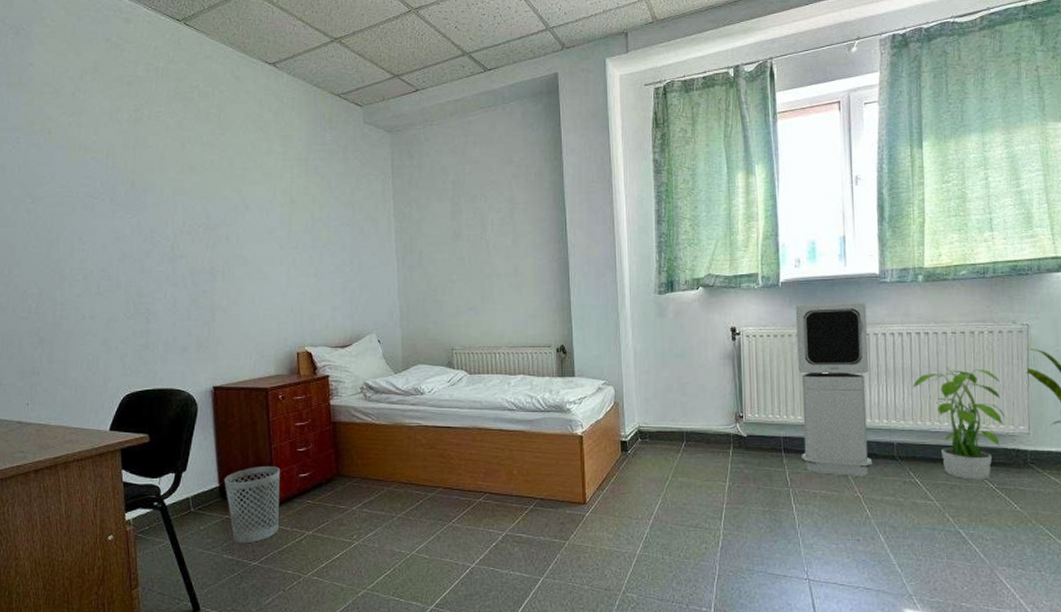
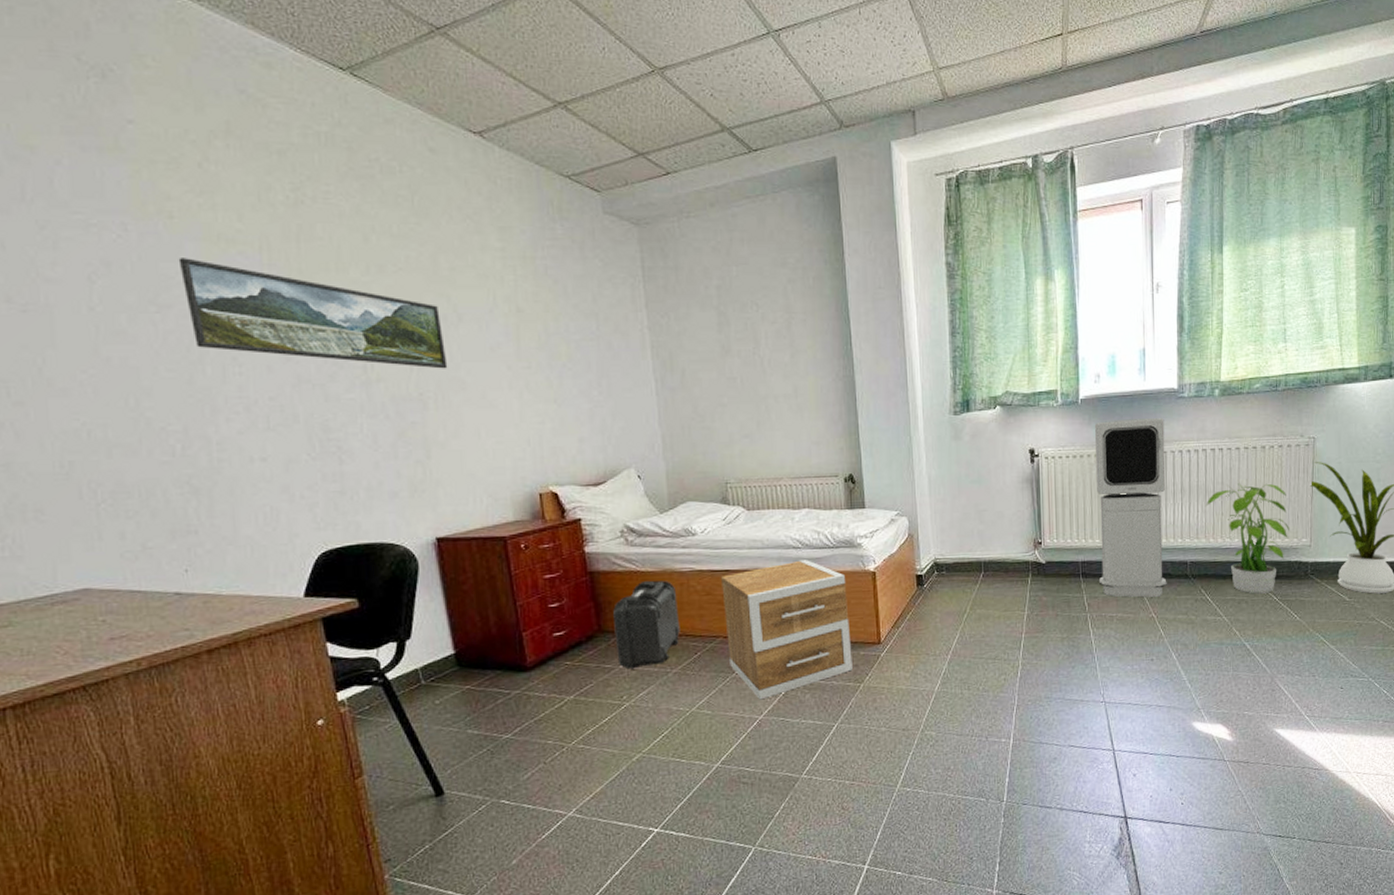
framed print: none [50,162,235,248] -> present [178,258,448,369]
wastebasket: present [224,466,280,544] -> none [460,626,533,716]
backpack: none [350,432,406,511] -> present [613,580,680,670]
nightstand: none [444,421,559,549] -> present [721,560,853,700]

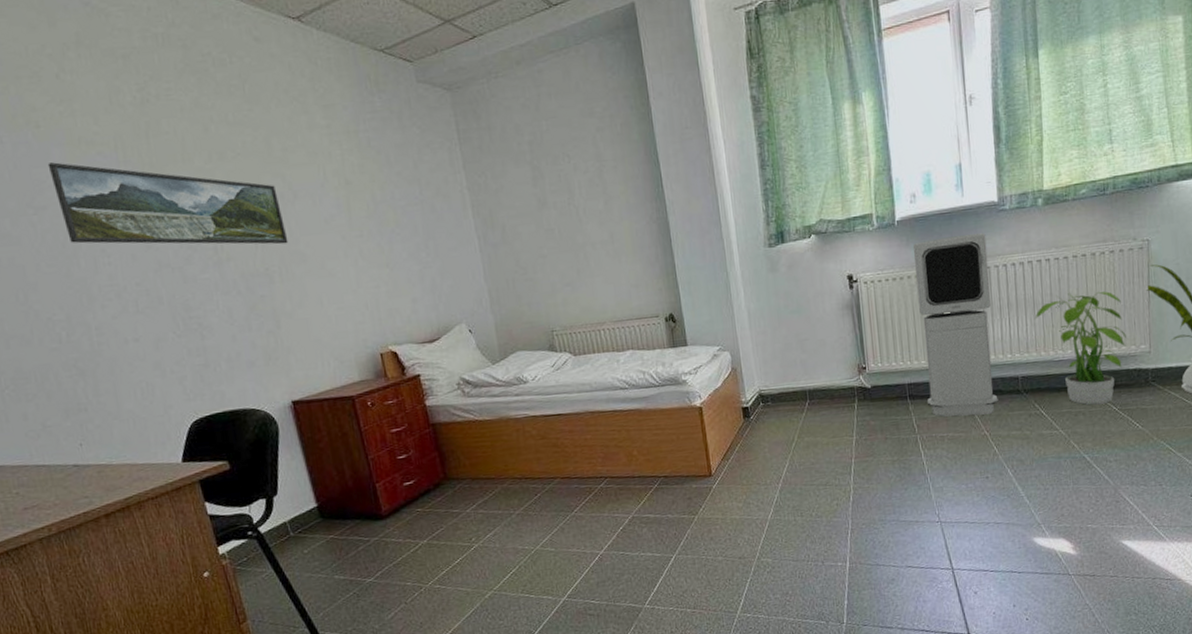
backpack: present [613,580,680,670] -> none [456,427,520,513]
nightstand: present [721,560,853,700] -> none [554,399,686,536]

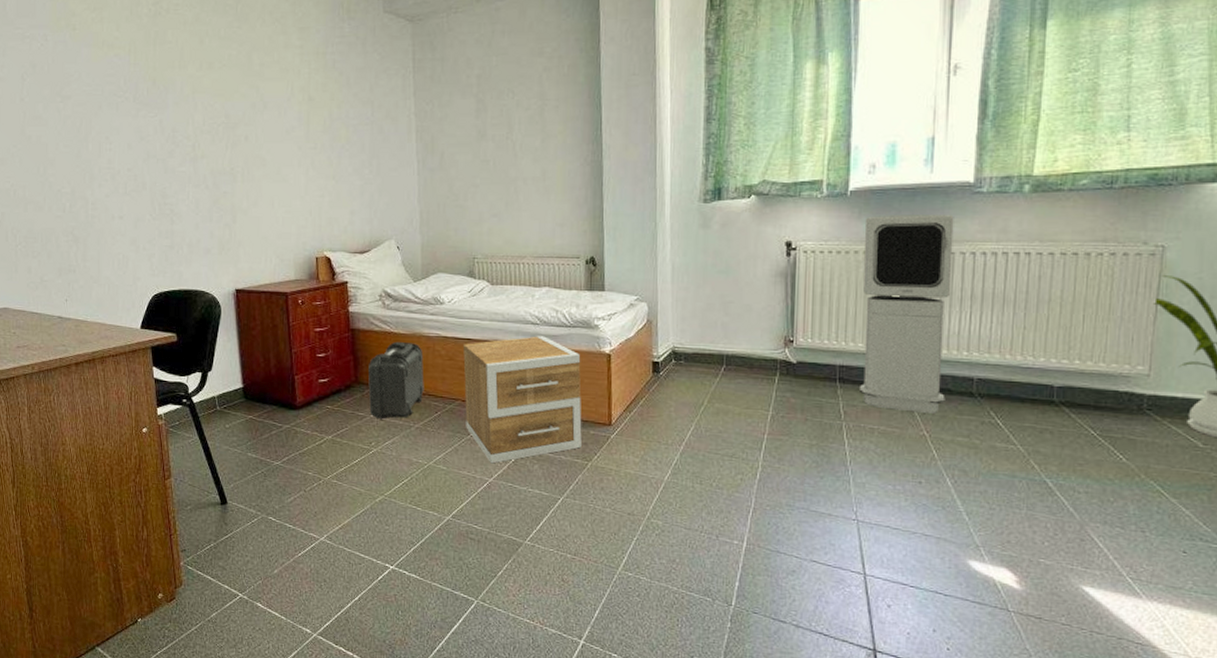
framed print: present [47,162,288,245] -> none [77,60,253,148]
backpack: none [456,427,520,513] -> present [368,341,424,420]
nightstand: none [554,399,686,536] -> present [463,336,582,464]
potted plant: present [1033,291,1126,405] -> none [1001,293,1119,425]

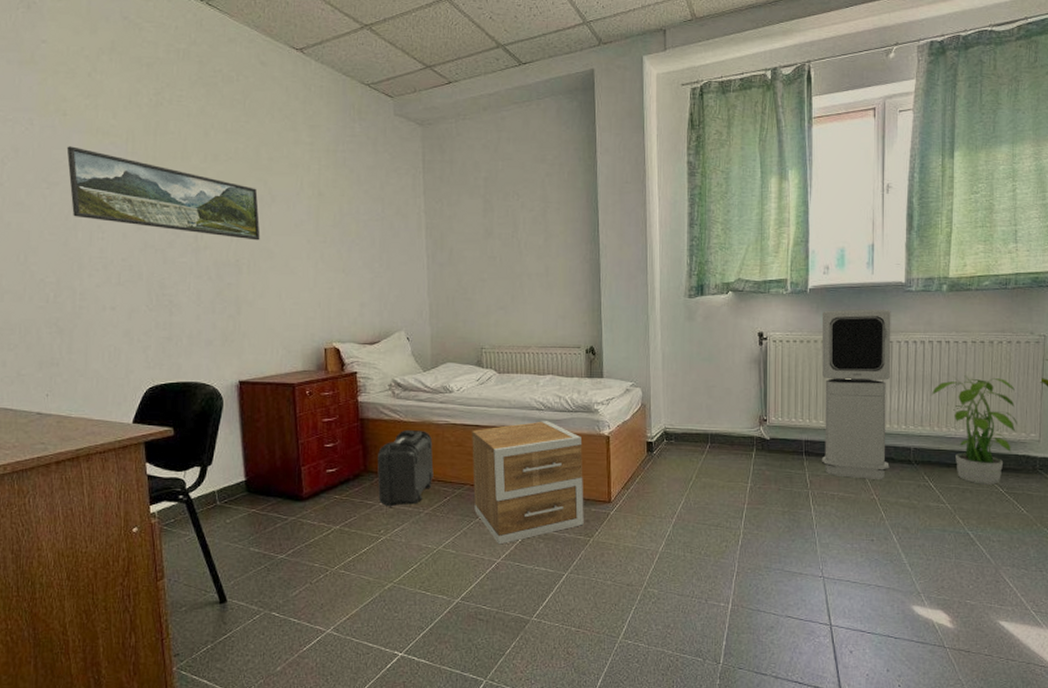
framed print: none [77,60,253,148] -> present [66,146,260,241]
potted plant: none [1001,293,1119,425] -> present [930,375,1017,485]

